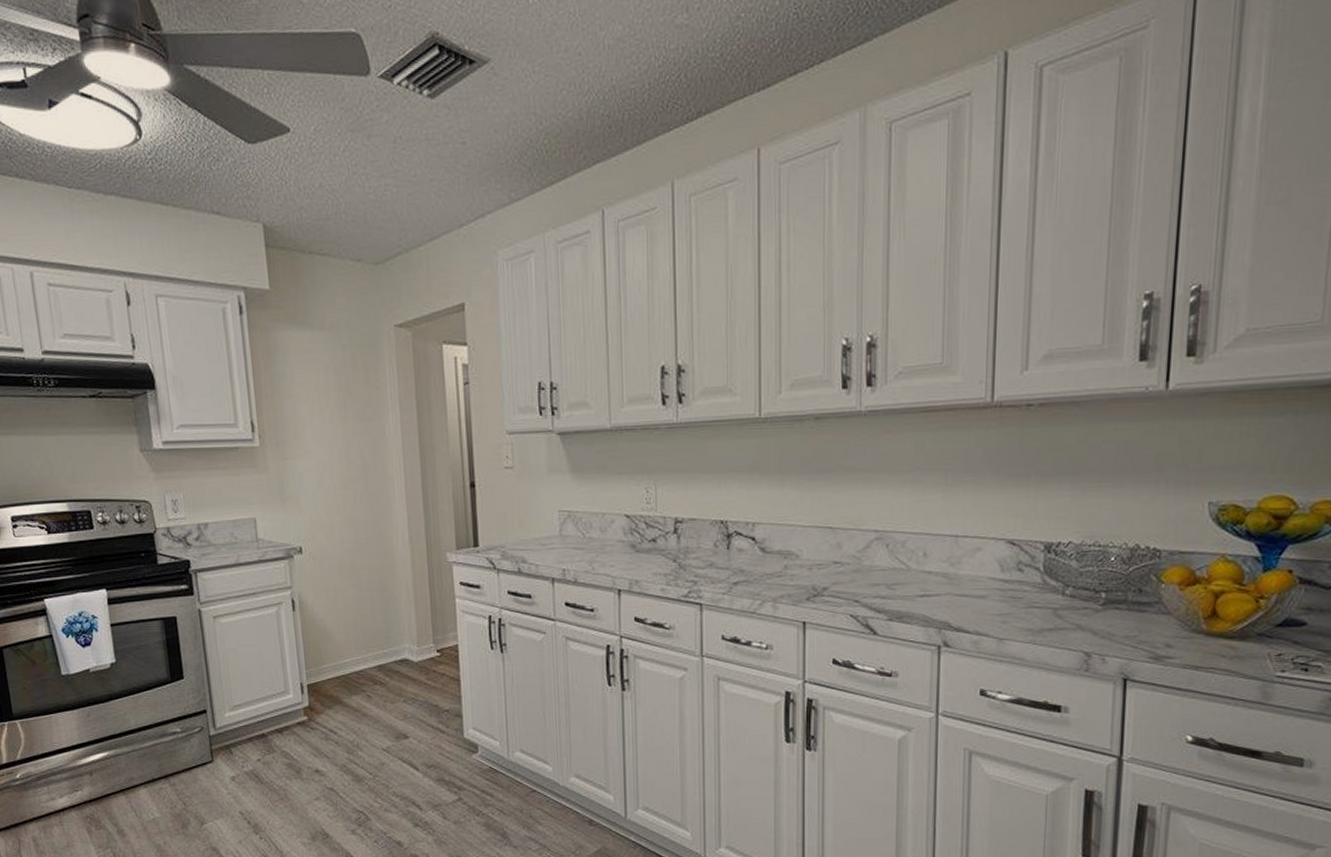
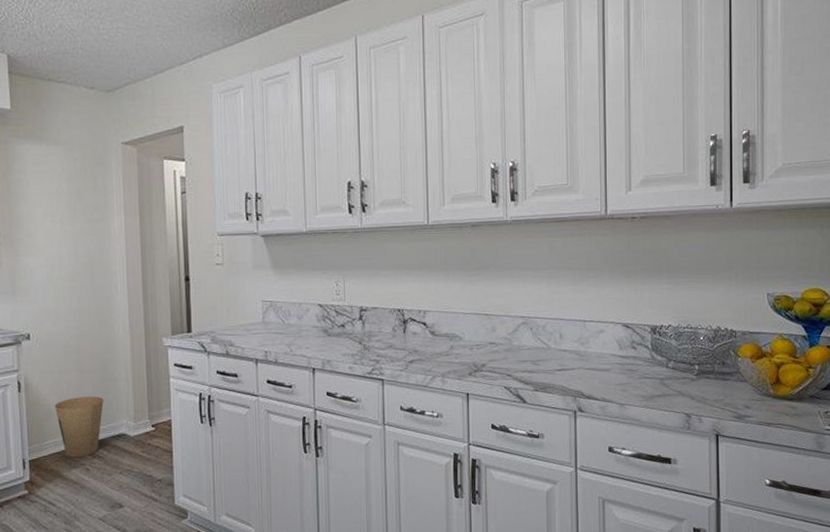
trash can: none [331,617,384,683] -> present [54,396,104,458]

